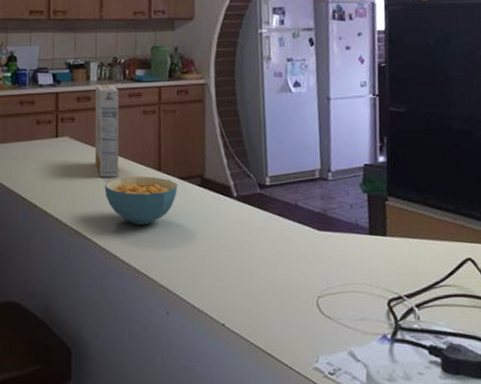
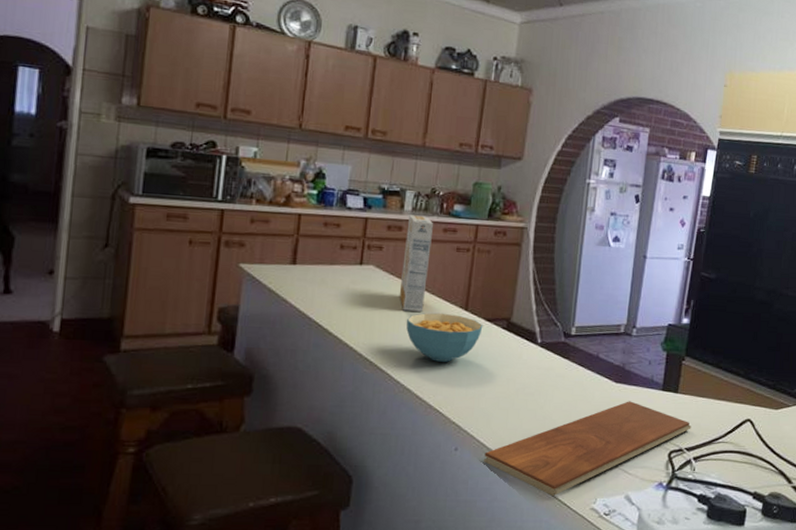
chopping board: none [196,249,408,358] -> present [484,401,691,497]

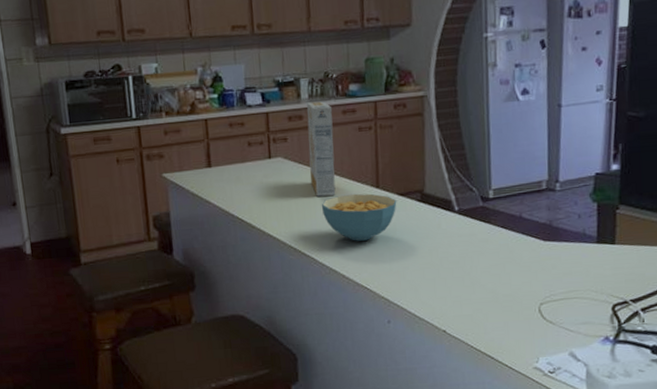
chopping board: present [484,401,691,497] -> none [417,258,635,359]

